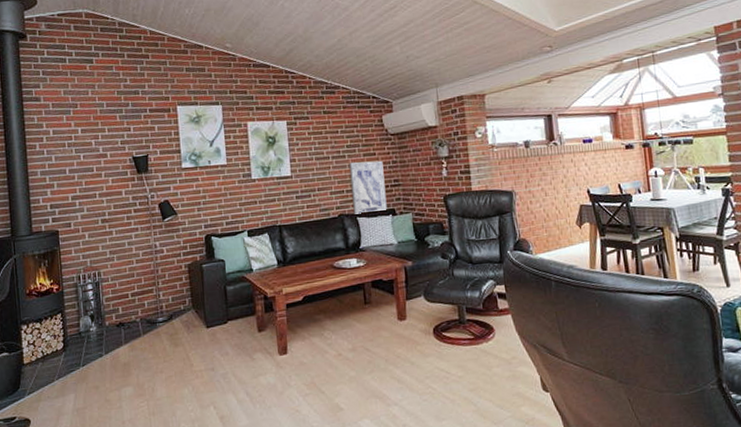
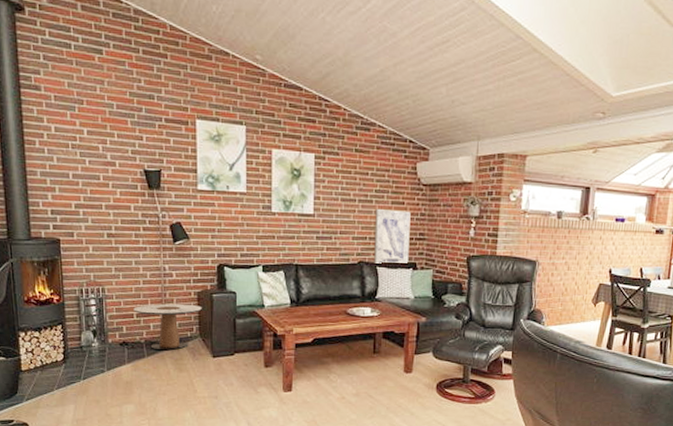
side table: none [128,277,193,327] -> present [133,303,202,350]

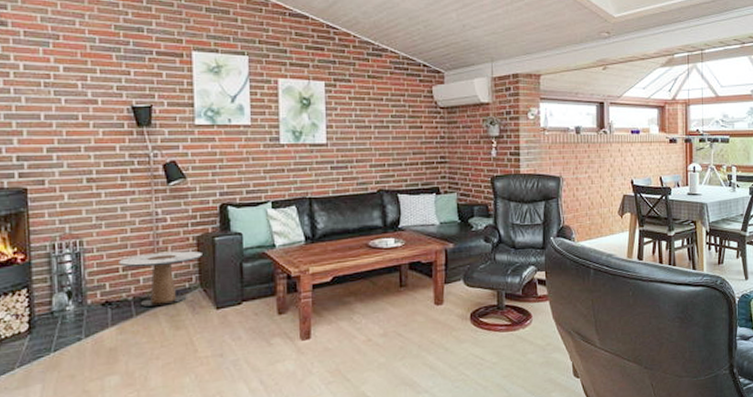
wall art: present [374,208,411,264] -> none [393,133,431,191]

